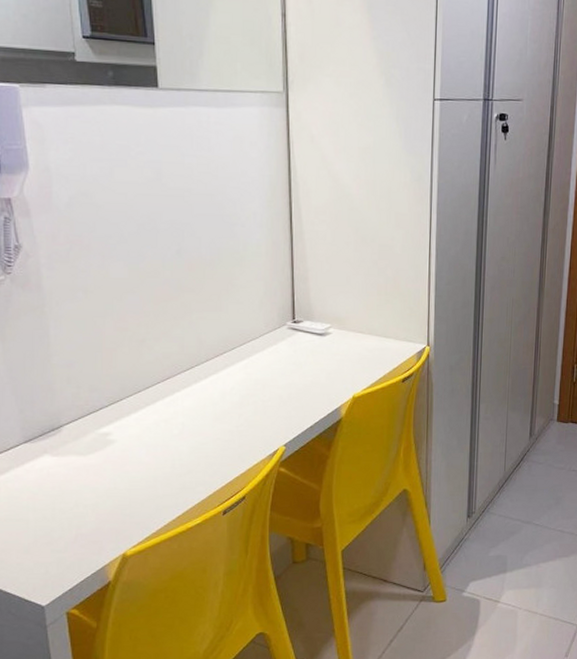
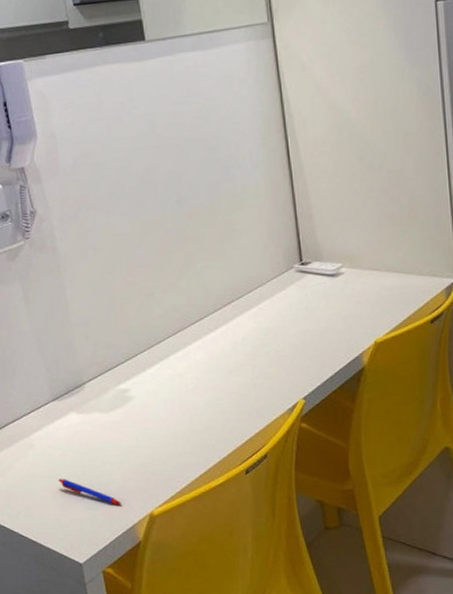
pen: none [24,522,94,547] -> present [58,479,123,505]

